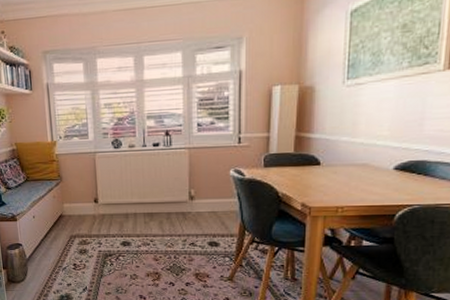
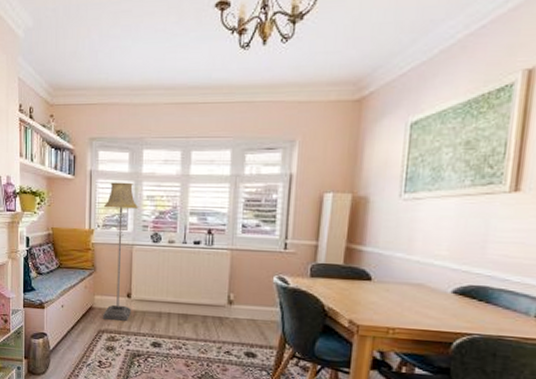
floor lamp: none [63,92,99,225] -> present [103,182,139,321]

